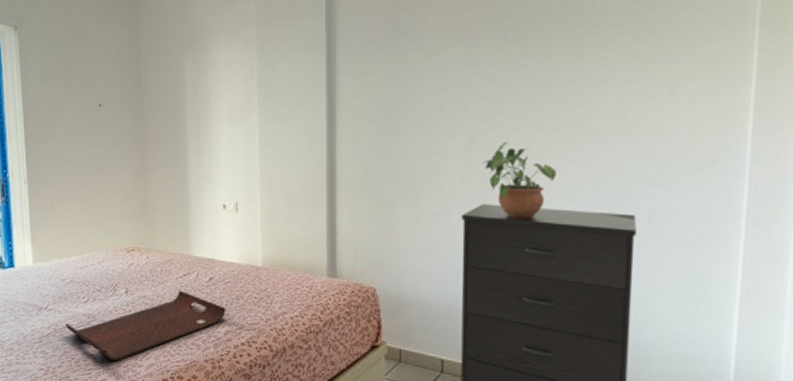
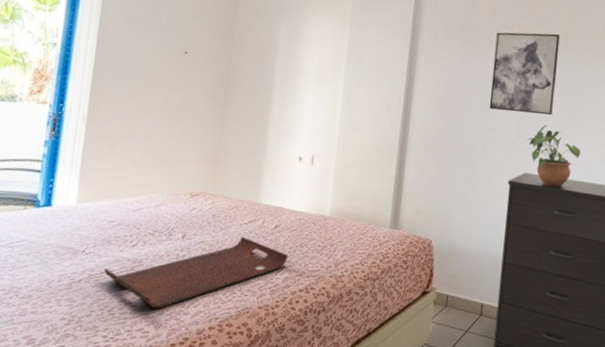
wall art: none [429,21,516,130] -> present [489,32,560,116]

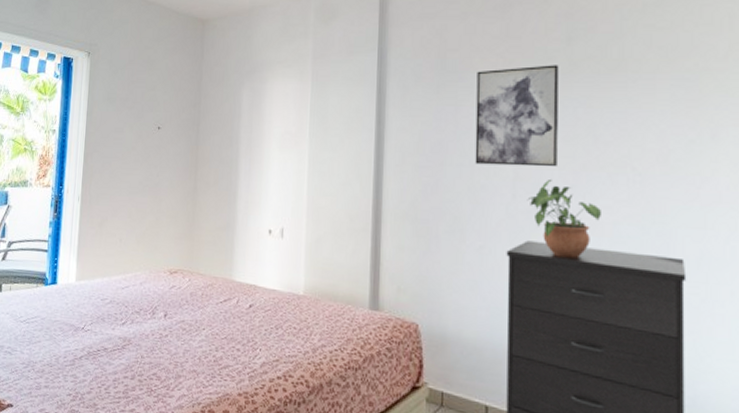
serving tray: present [104,236,289,308] -> none [100,316,264,390]

